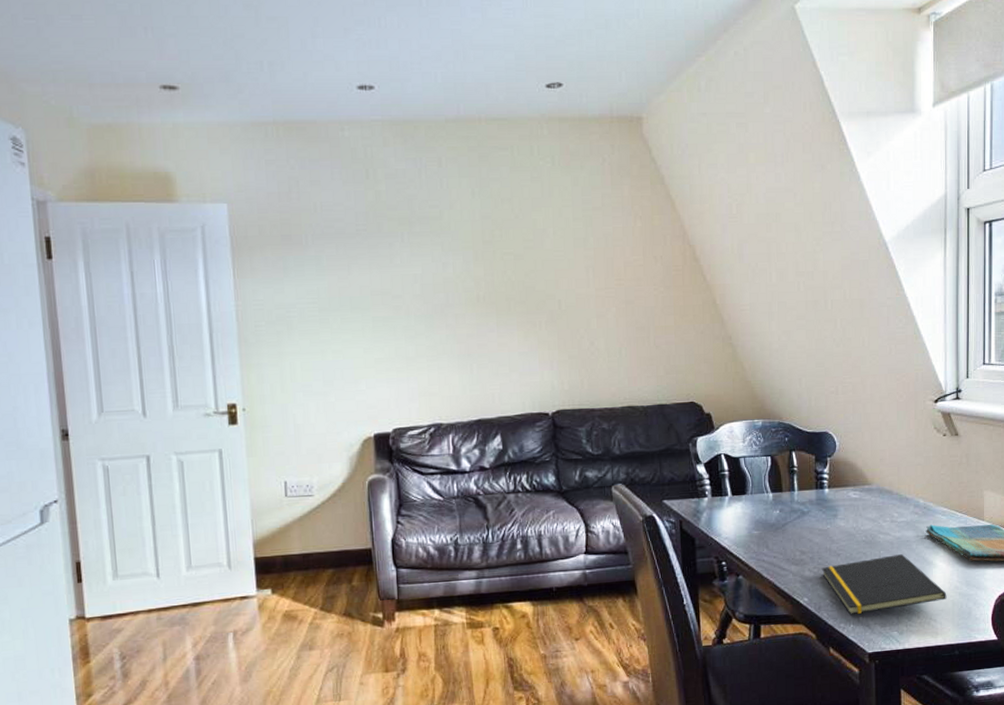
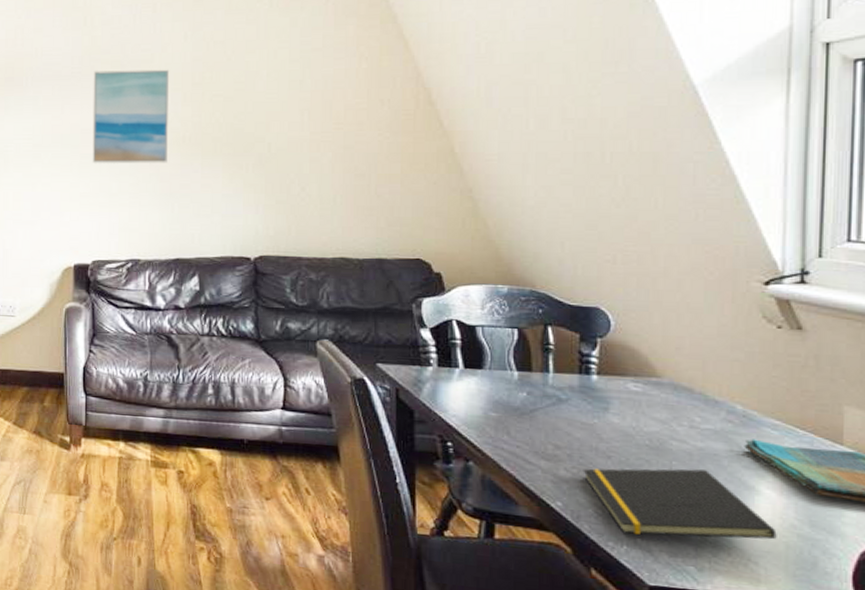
wall art: none [380,227,463,326] -> present [92,69,170,163]

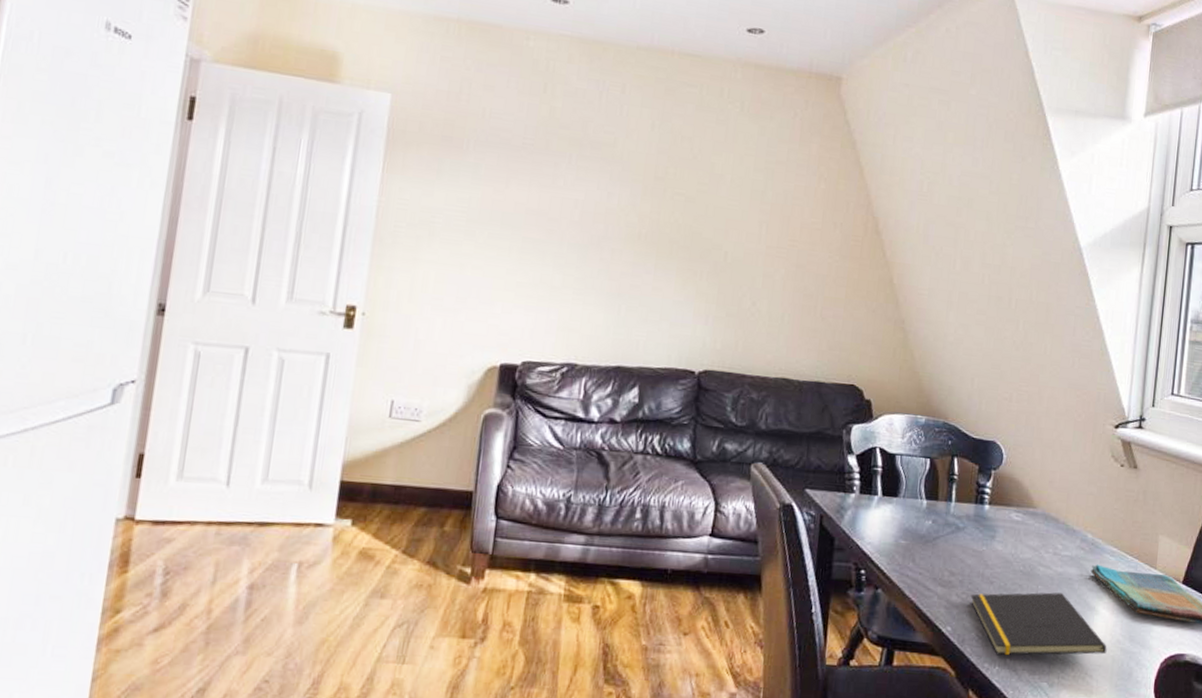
wall art: present [92,69,170,163] -> none [535,146,633,260]

